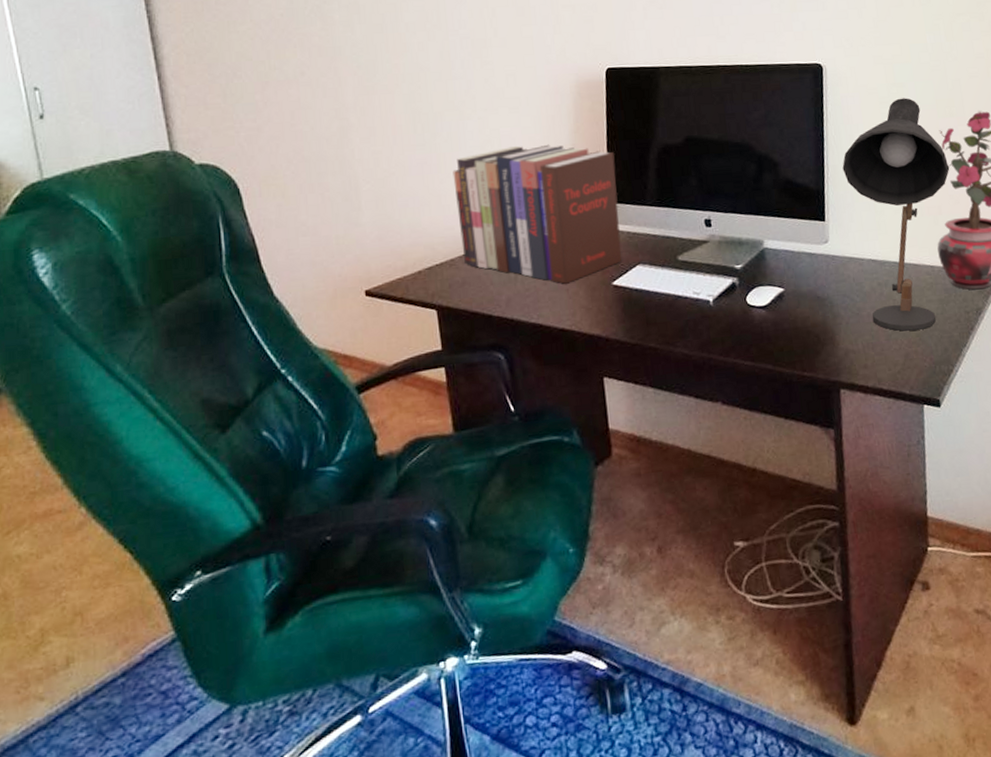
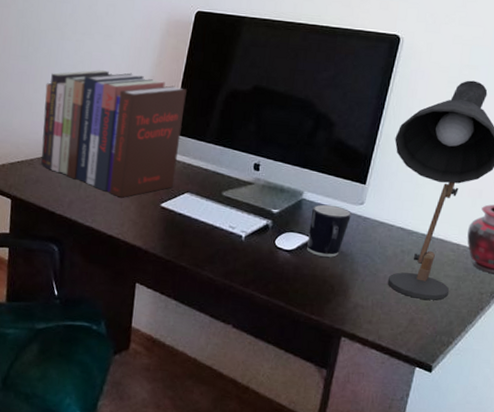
mug: none [777,249,819,307] -> present [307,204,351,257]

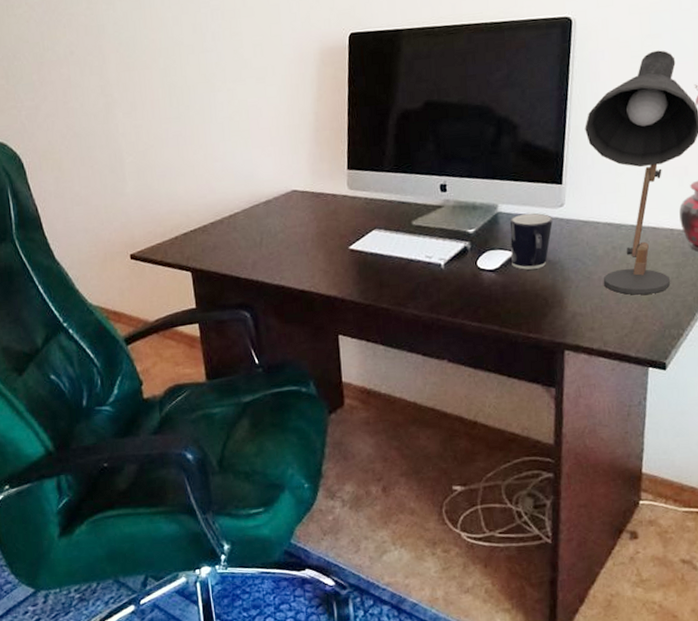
books: present [41,70,187,198] -> none [205,113,359,248]

